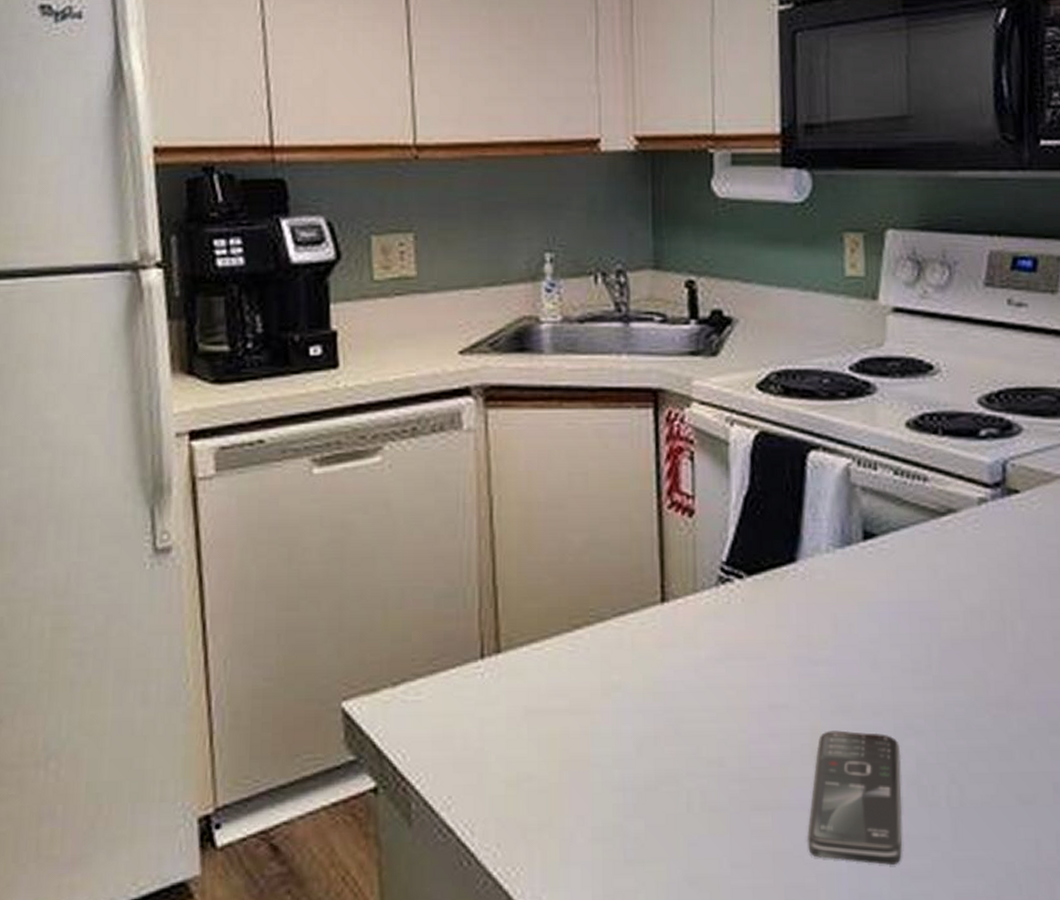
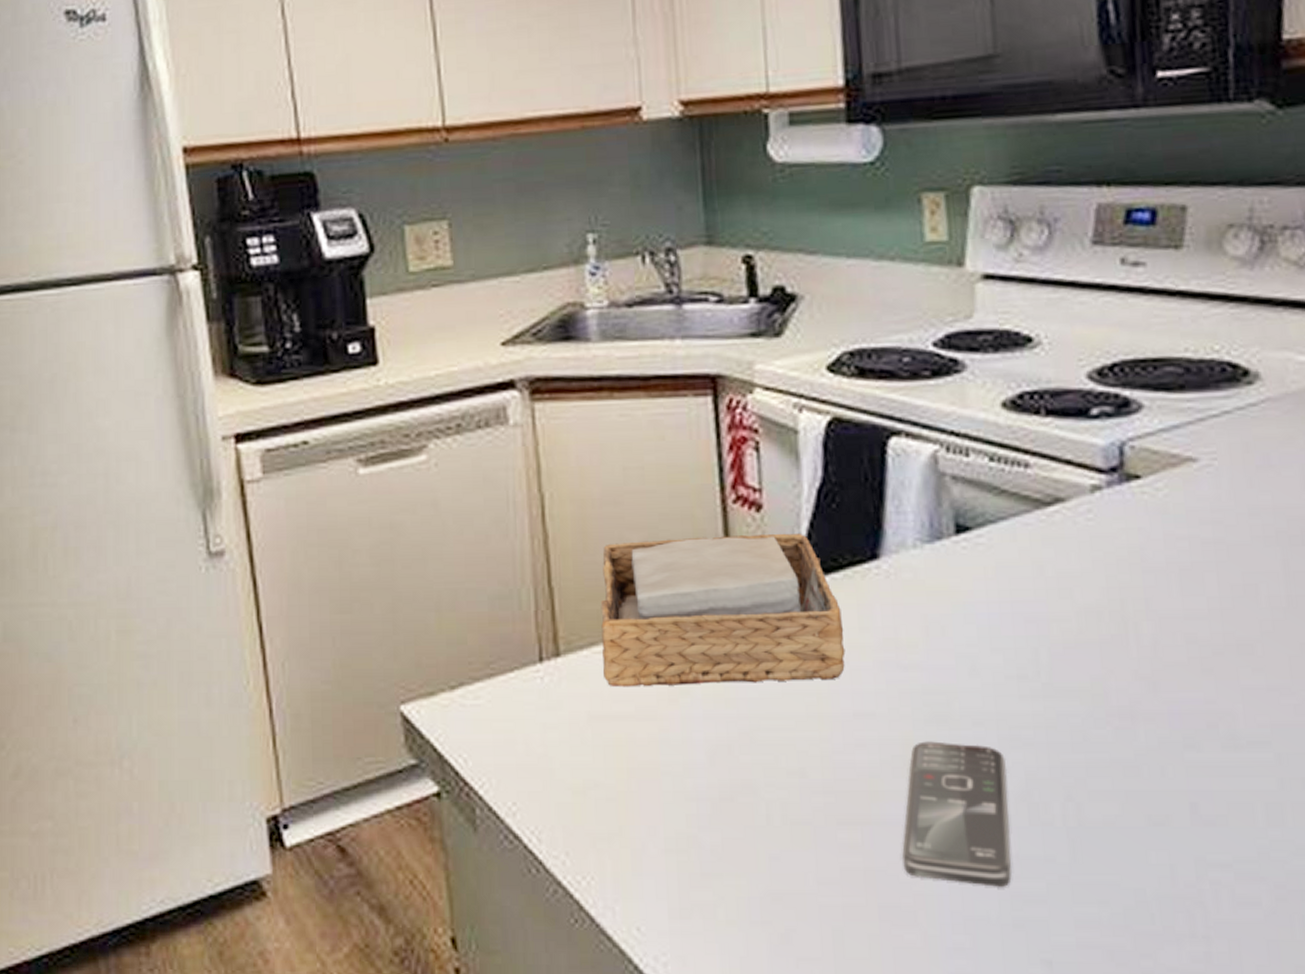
napkin holder: none [541,537,764,683] -> present [600,533,846,688]

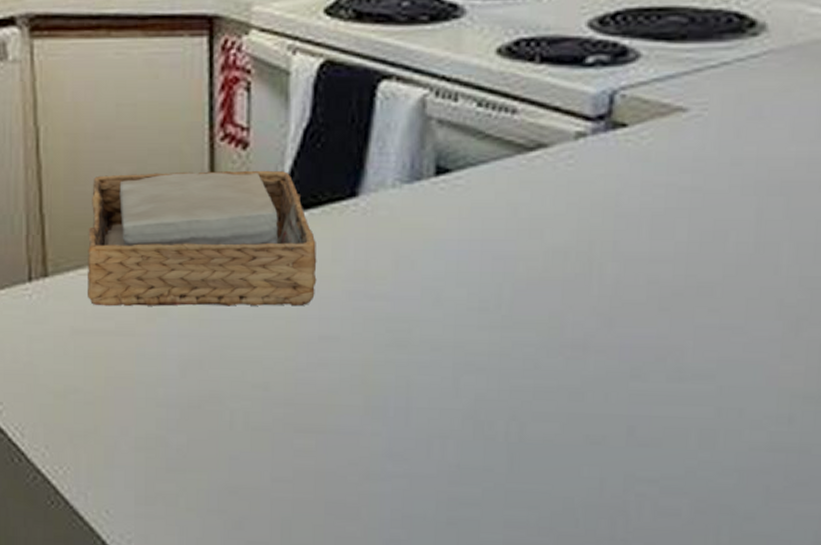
mobile phone: present [901,741,1012,887] -> none [350,363,459,491]

